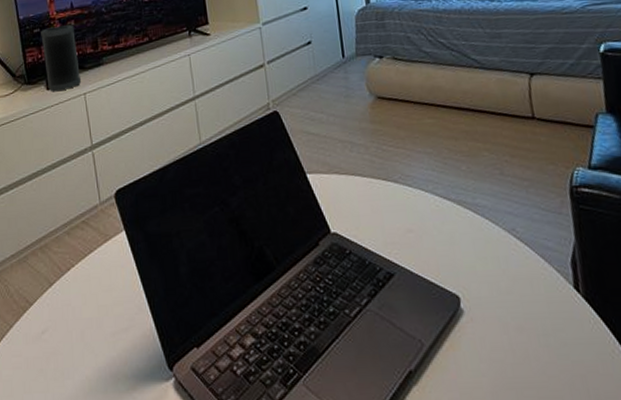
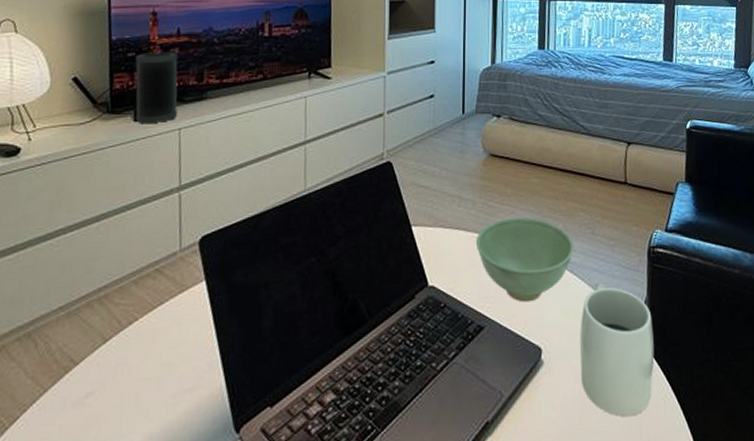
bowl: none [373,159,483,249] -> present [475,216,574,303]
mug: none [500,229,596,373] -> present [580,284,655,417]

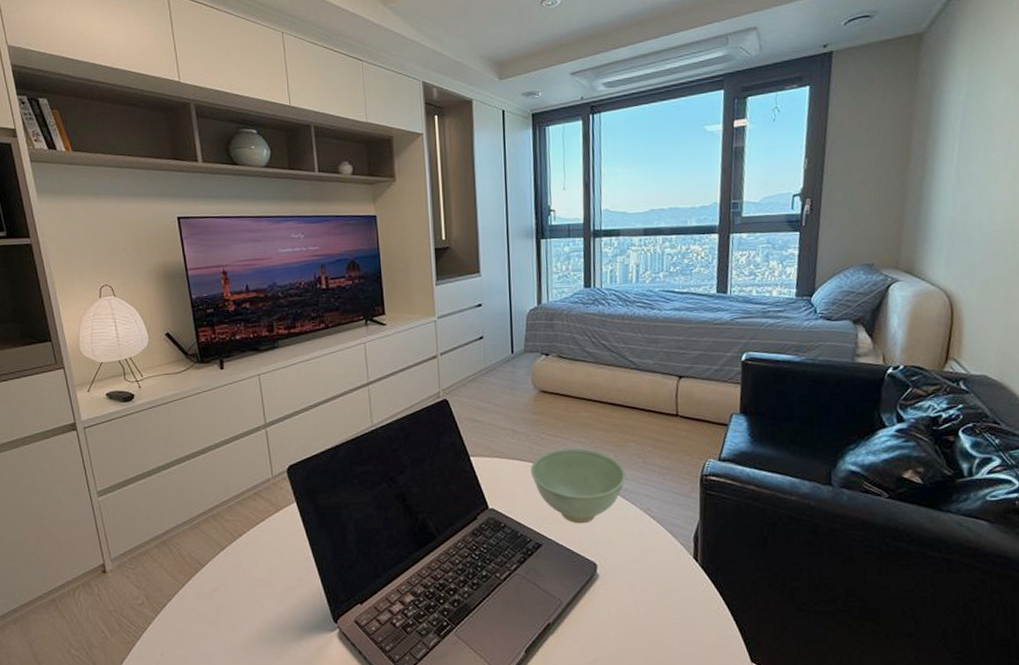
speaker: present [135,52,178,124] -> none [214,307,255,372]
mug: present [580,284,655,417] -> none [633,509,707,625]

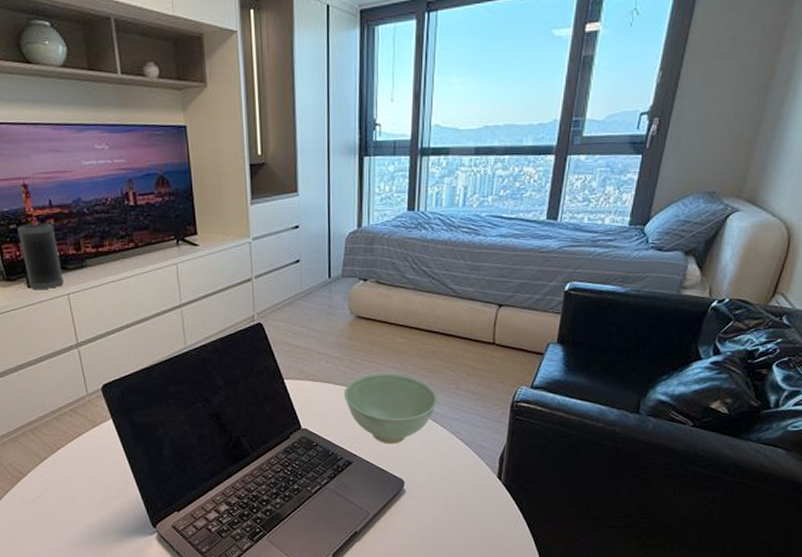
speaker: none [214,307,255,372] -> present [17,224,64,290]

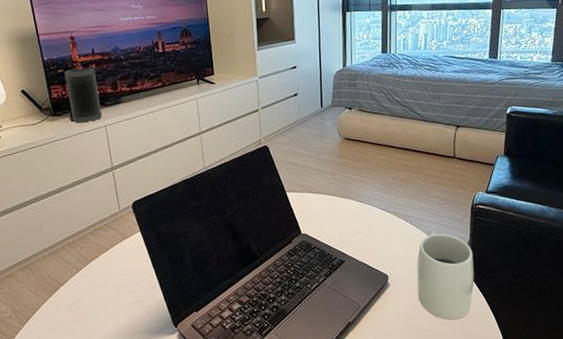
bowl: present [343,372,437,444] -> none [335,184,412,245]
mug: none [440,432,510,535] -> present [417,232,474,320]

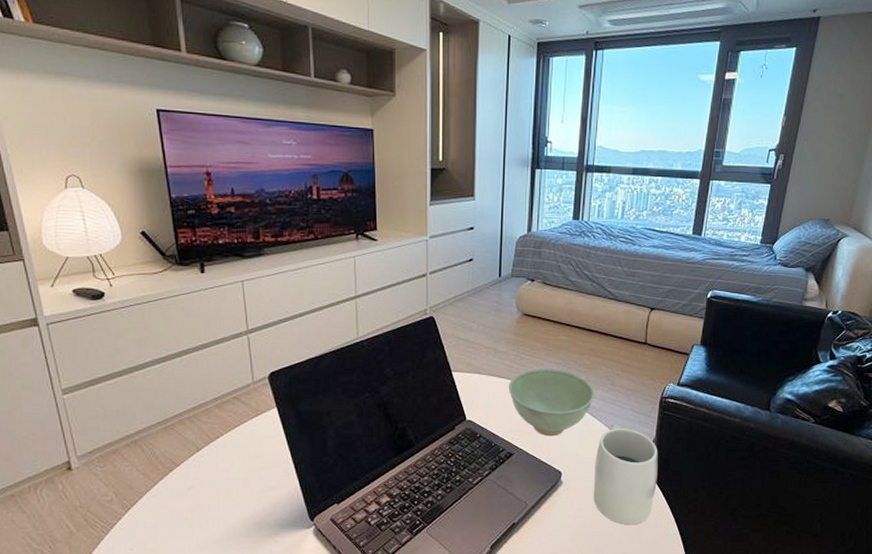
speaker: present [64,68,102,123] -> none [196,211,239,276]
bowl: none [335,184,412,245] -> present [508,368,595,437]

